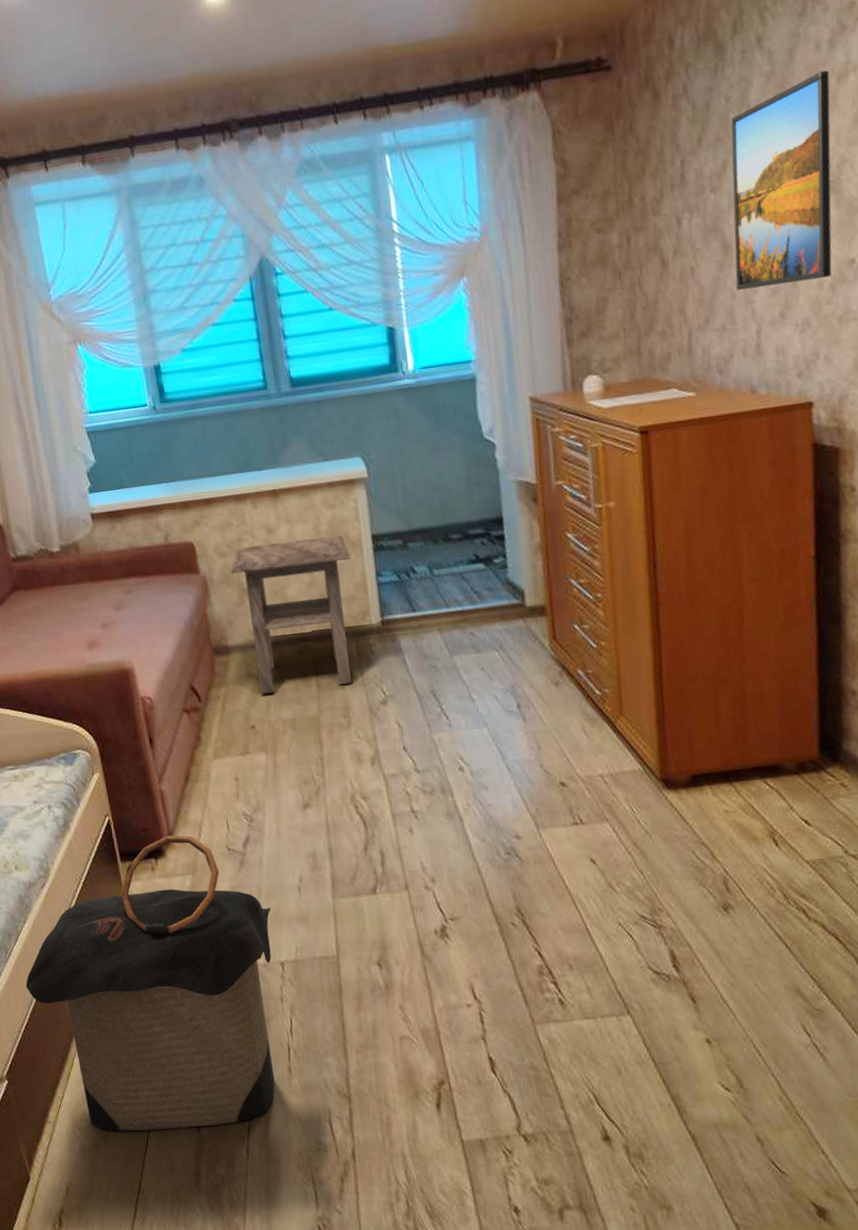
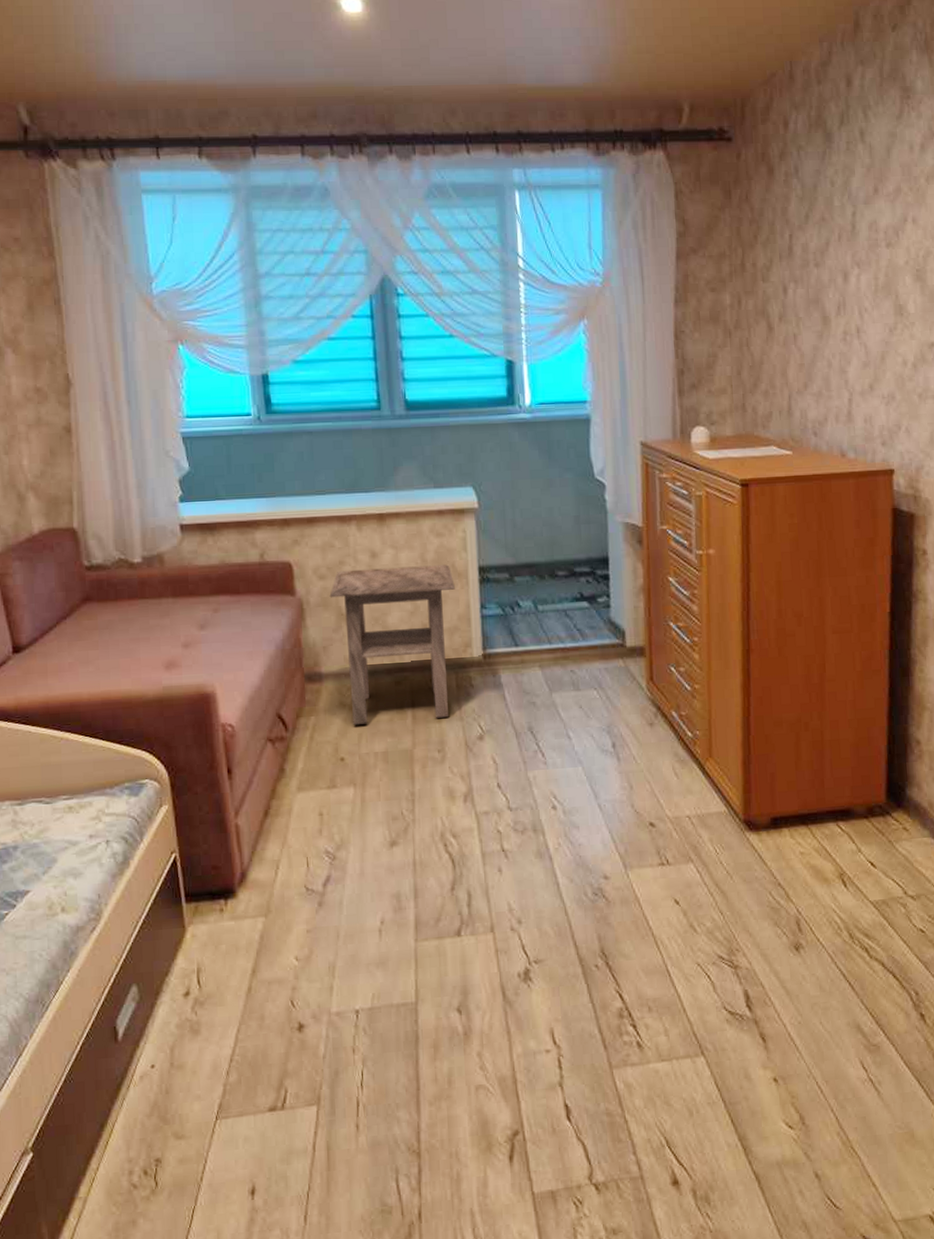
laundry hamper: present [25,835,275,1132] -> none [63,873,348,1205]
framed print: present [731,70,832,290] -> none [832,170,920,360]

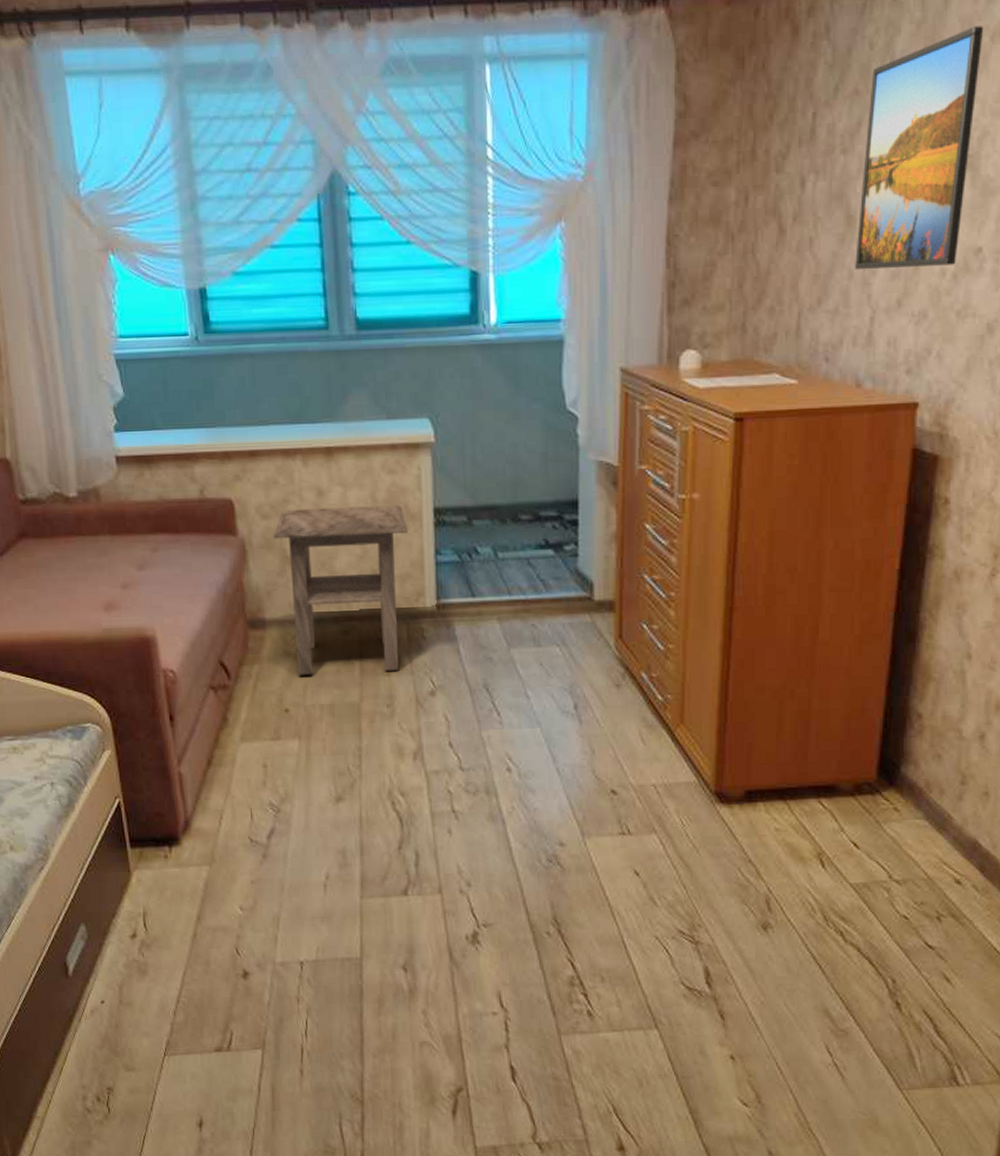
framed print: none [832,170,920,360] -> present [855,26,984,269]

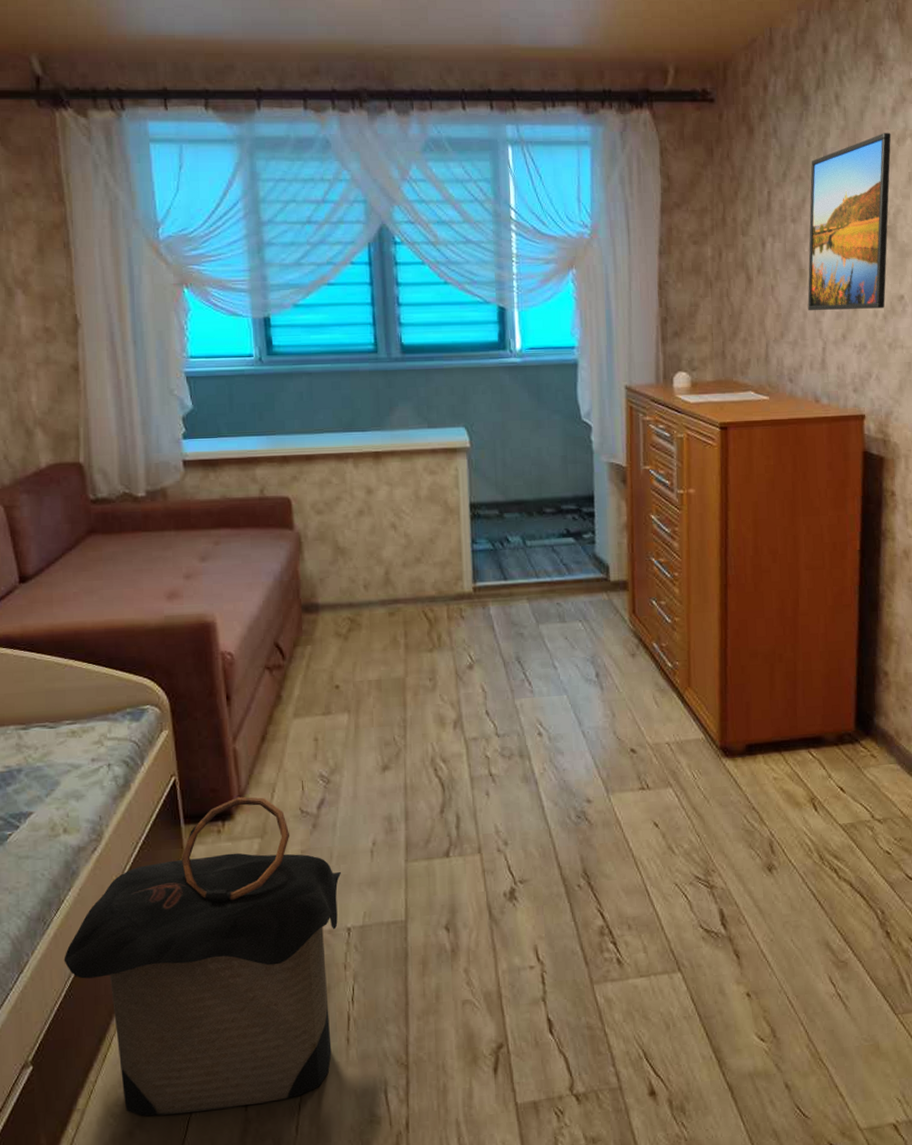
laundry hamper: none [17,822,293,1129] -> present [64,796,341,1116]
side table: present [273,505,408,675] -> none [326,501,447,654]

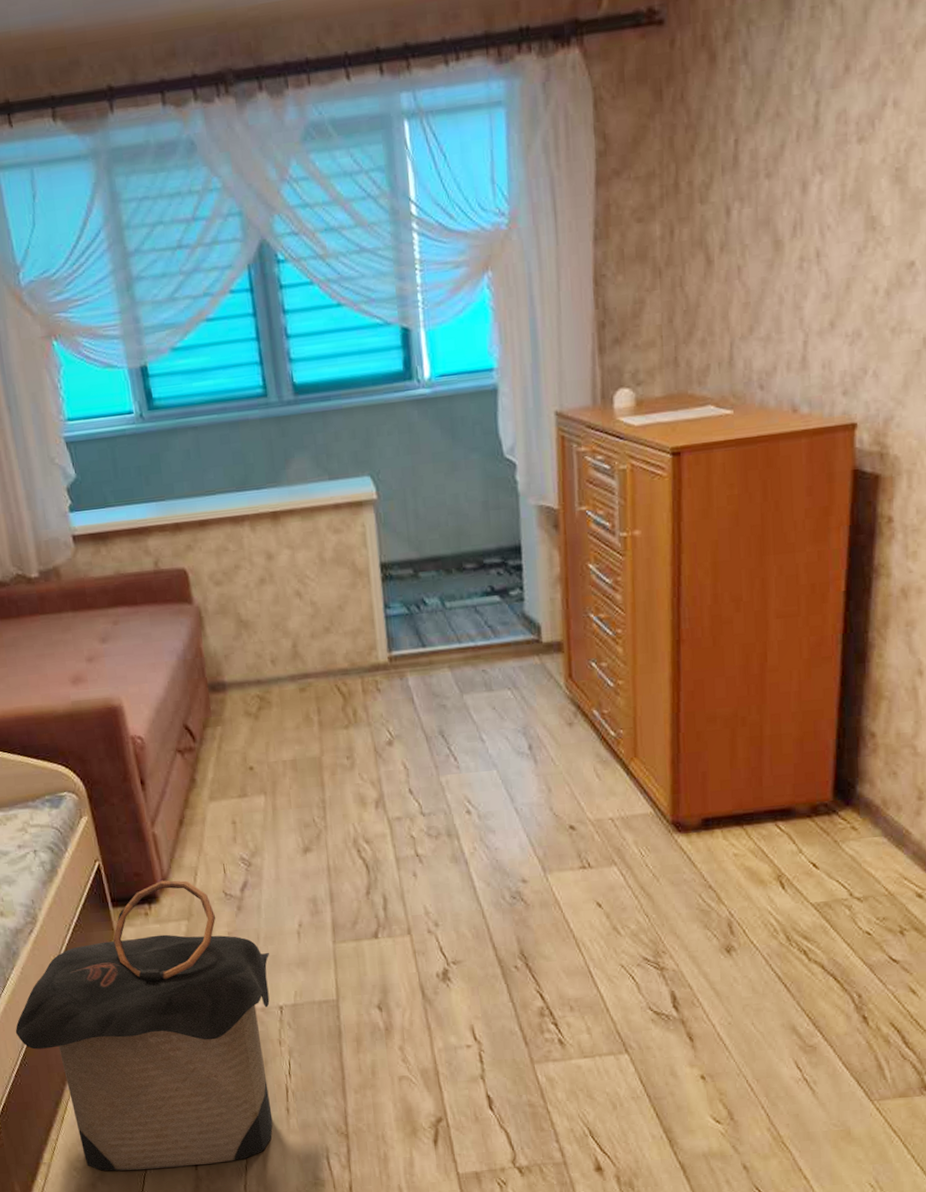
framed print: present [808,133,891,310] -> none [785,34,906,294]

